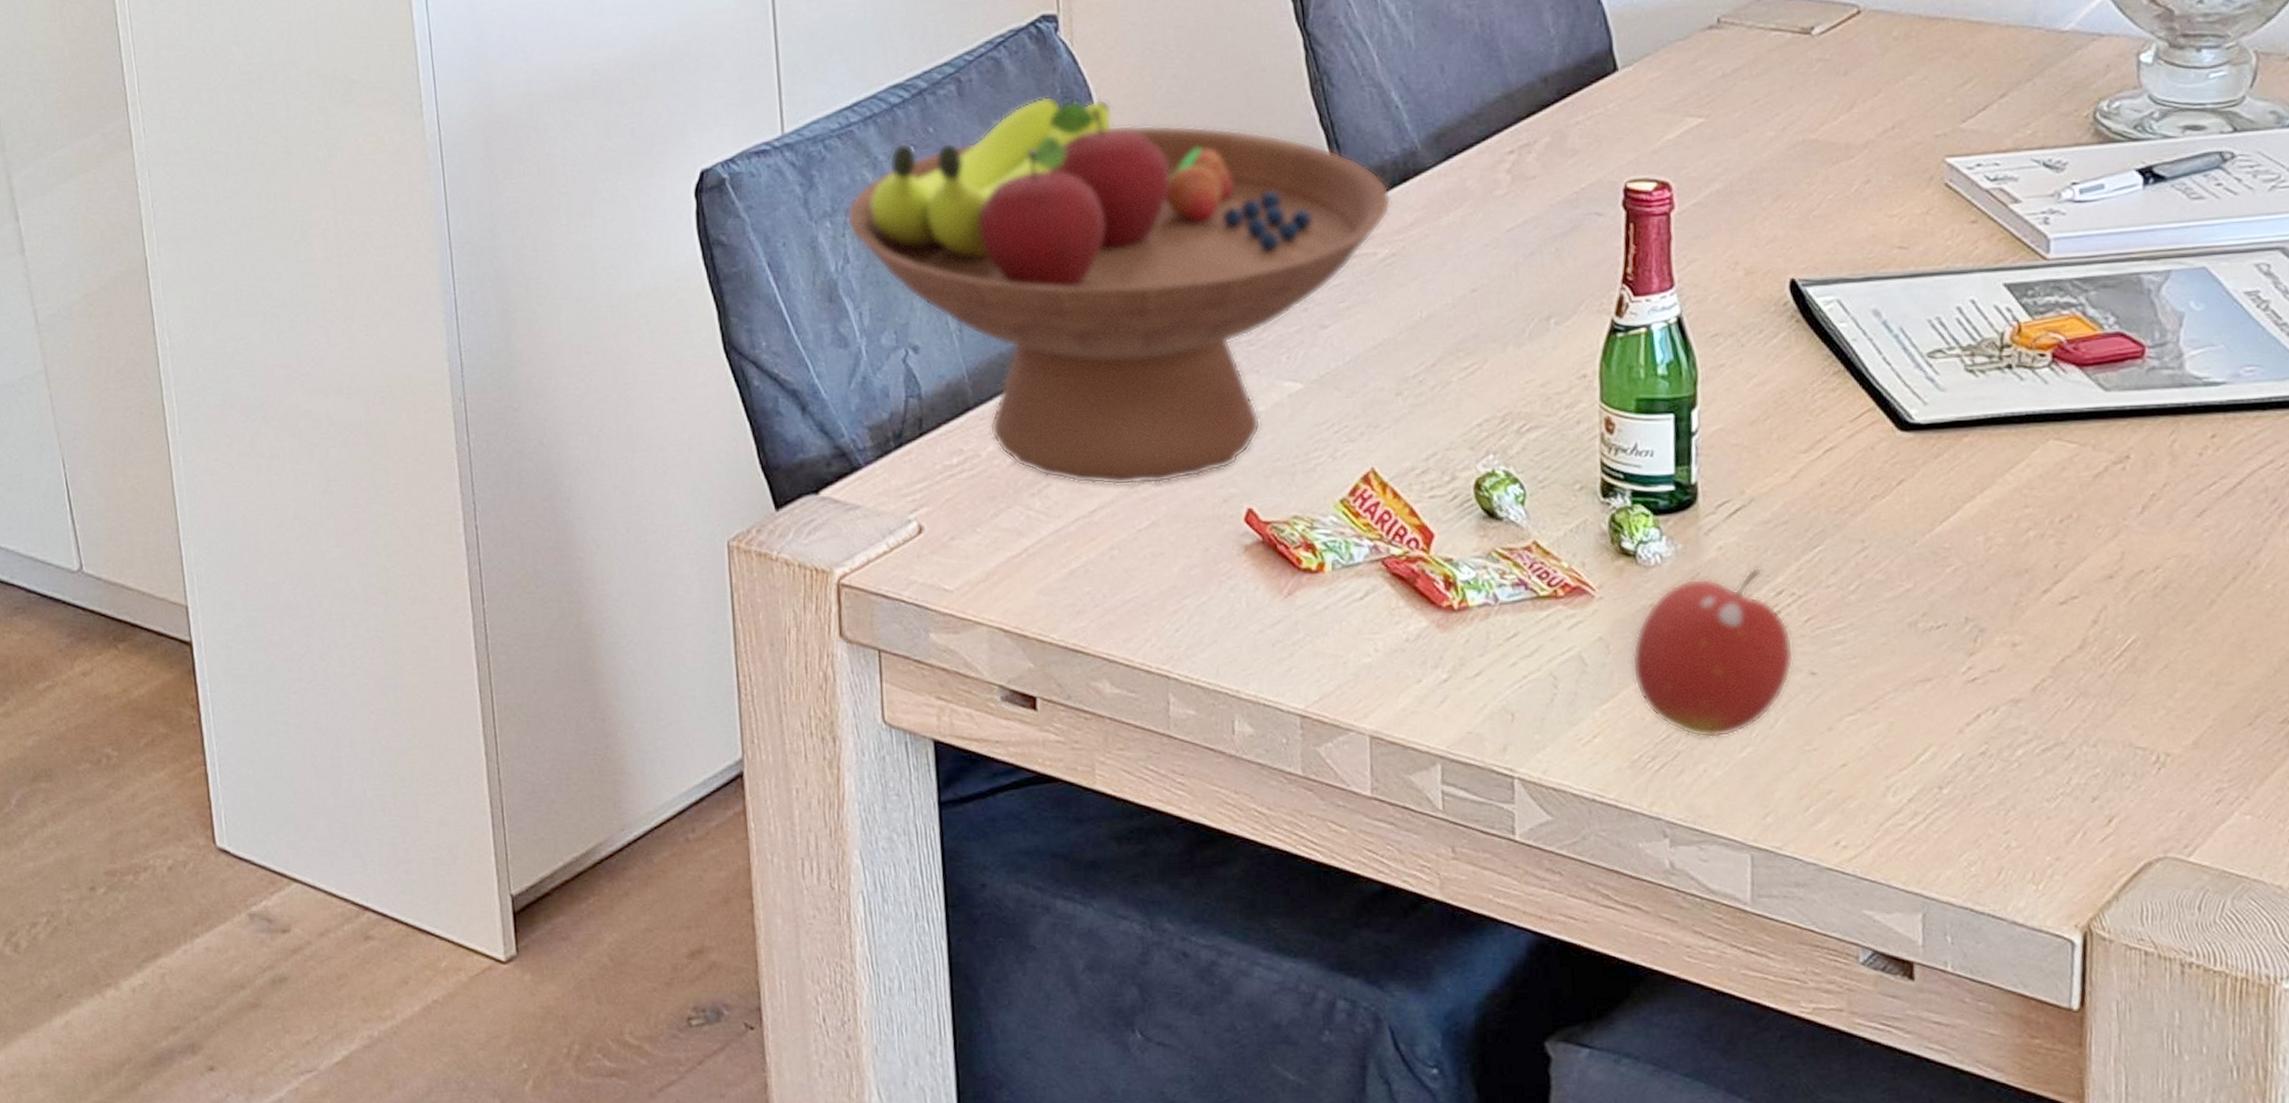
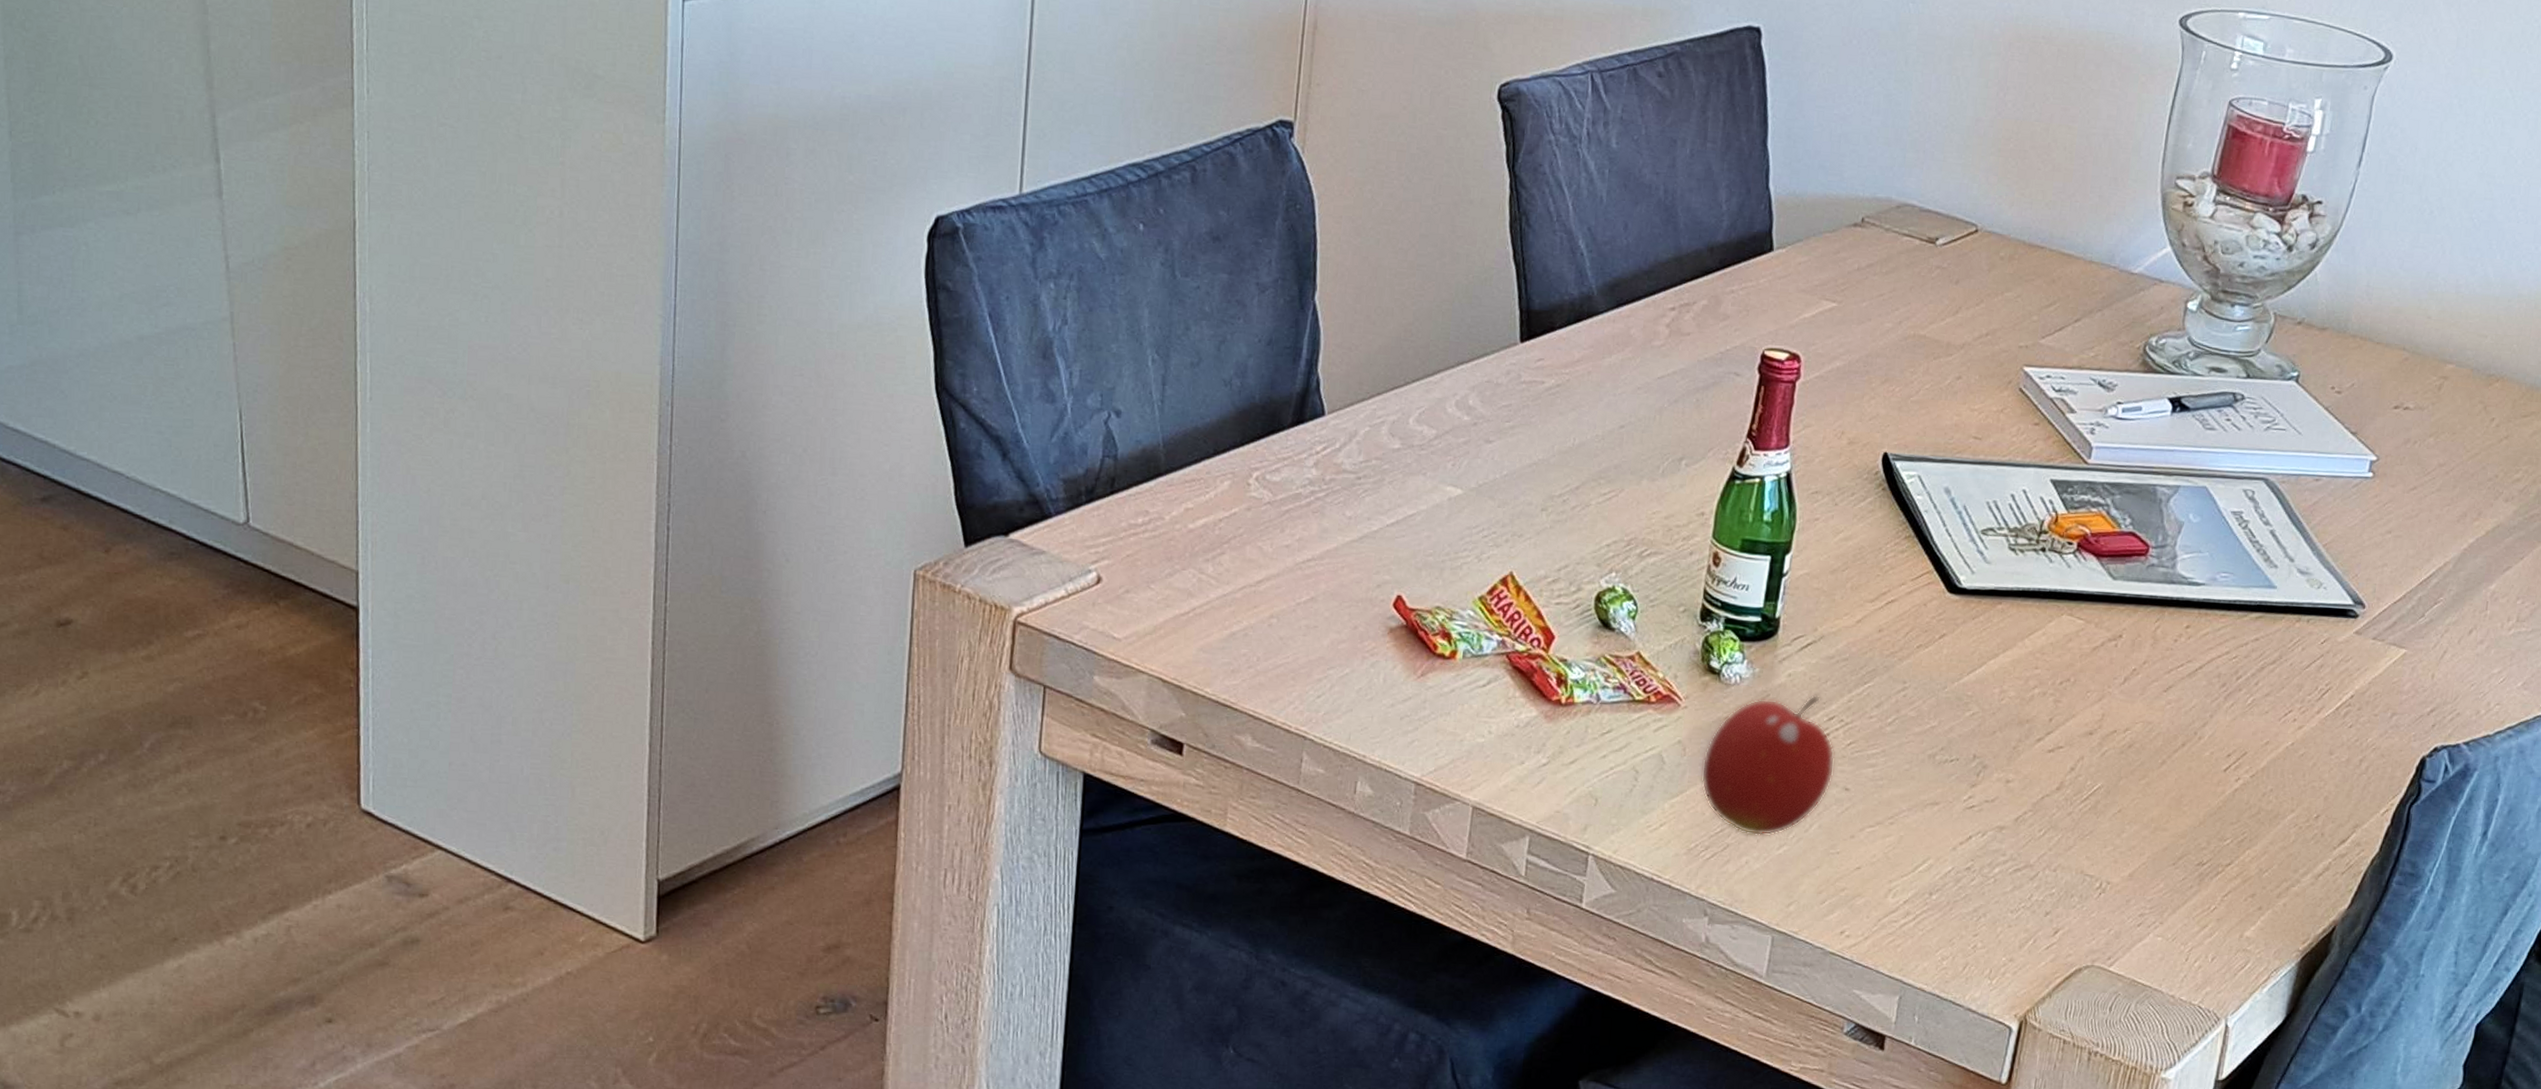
fruit bowl: present [846,96,1392,486] -> none [1069,196,1565,564]

